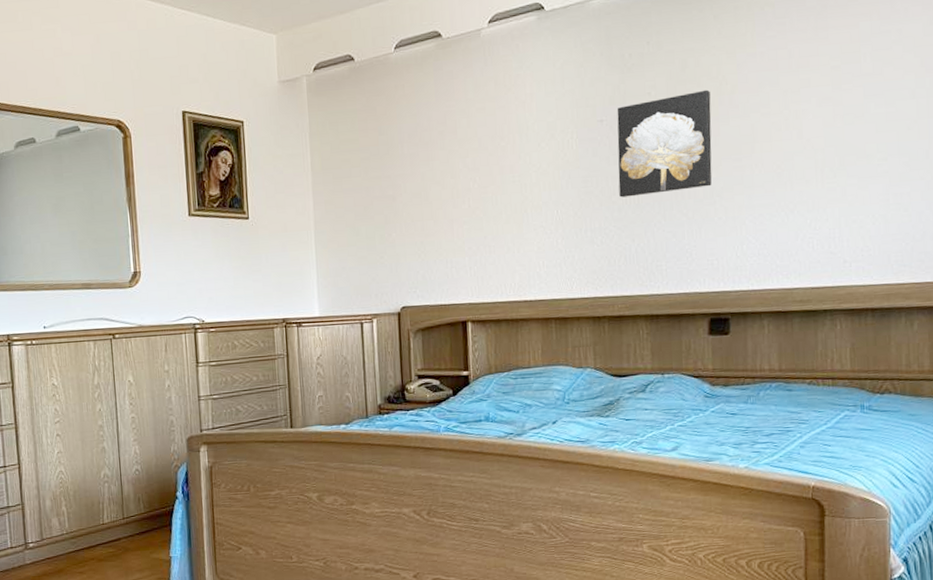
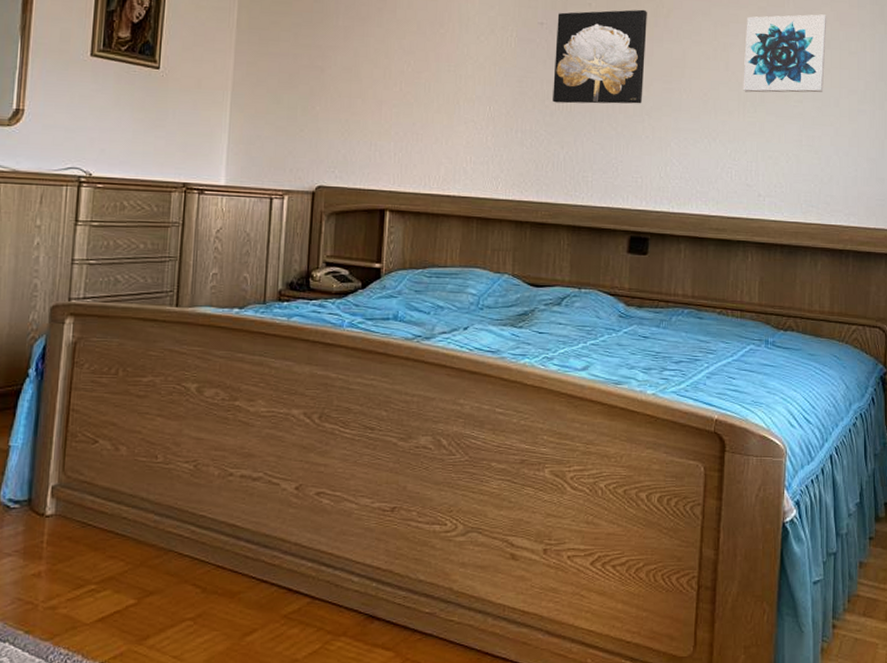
wall art: none [819,63,911,158] -> present [743,14,827,93]

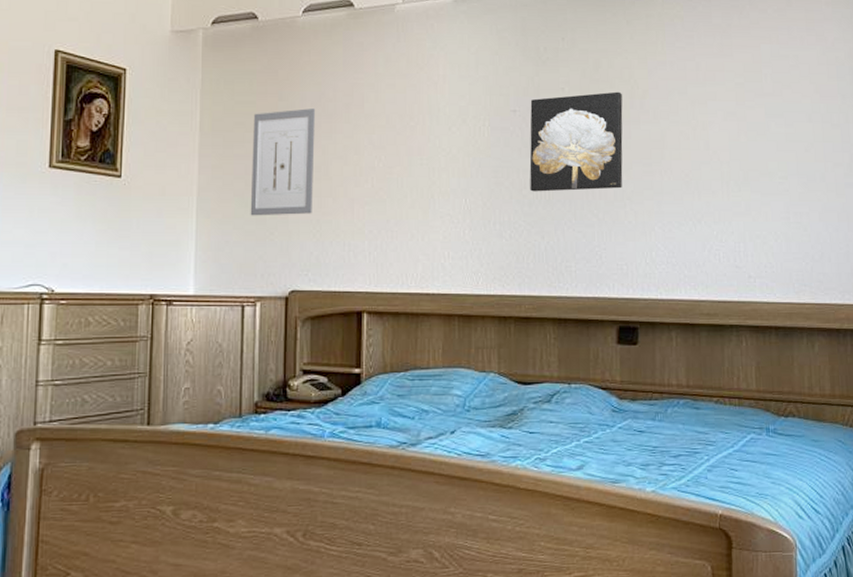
wall art: none [282,11,349,114] -> present [250,108,315,216]
wall art: present [743,14,827,93] -> none [724,87,808,171]

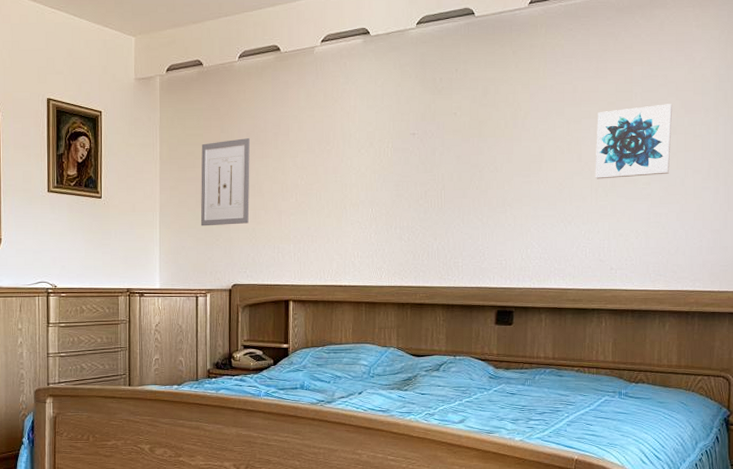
wall art: present [529,91,623,192] -> none [425,114,507,201]
wall art: none [724,87,808,171] -> present [595,104,673,179]

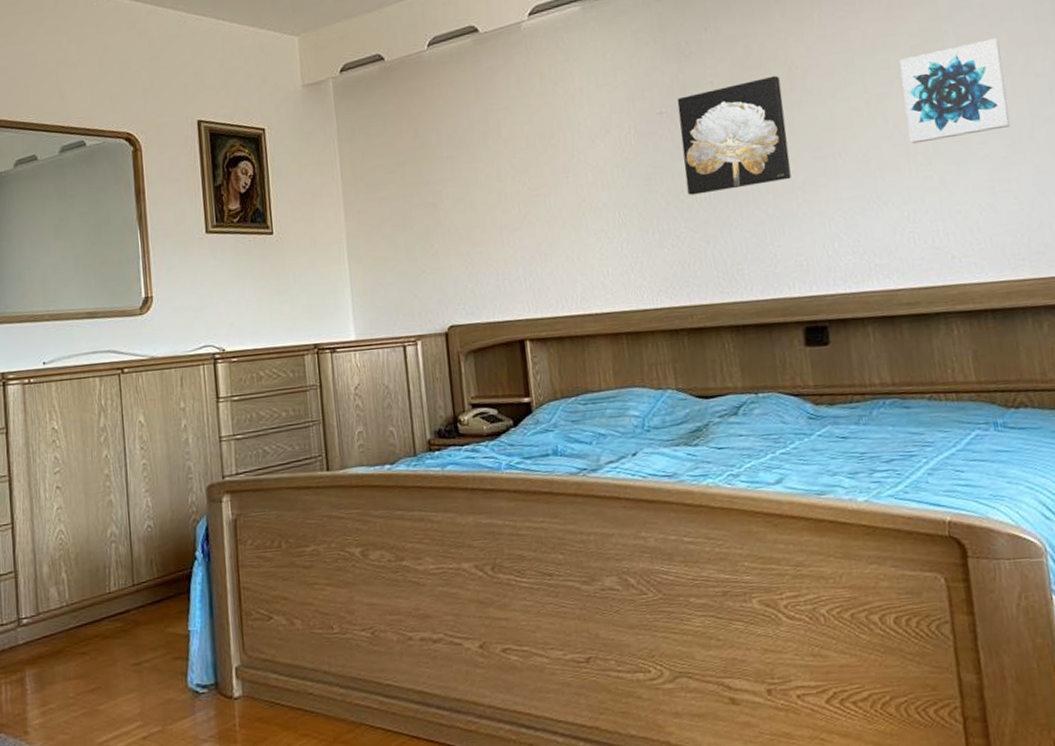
wall art: present [200,138,250,226] -> none [391,141,462,257]
wall art: none [425,114,507,201] -> present [677,75,791,195]

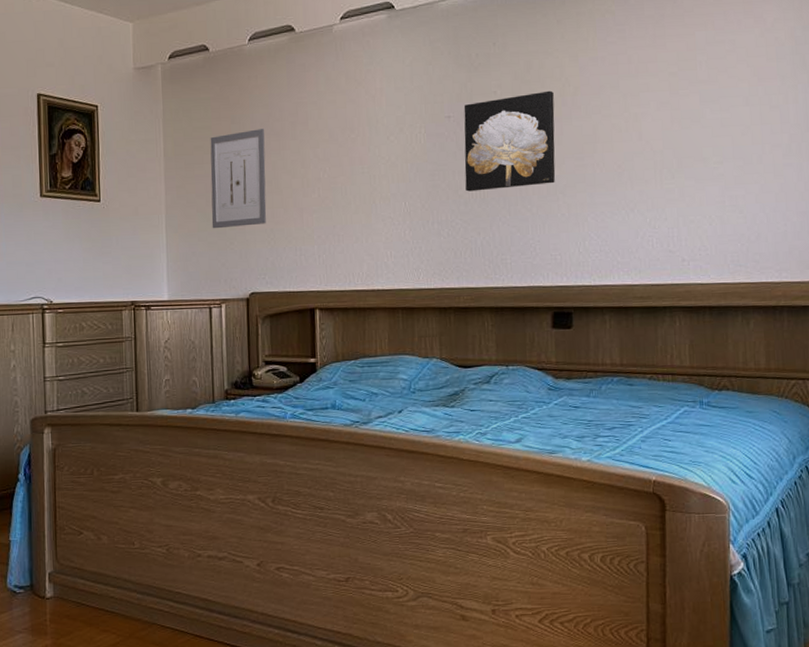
wall art: none [391,141,462,257] -> present [210,129,267,229]
wall art: present [899,38,1011,144] -> none [657,71,745,160]

